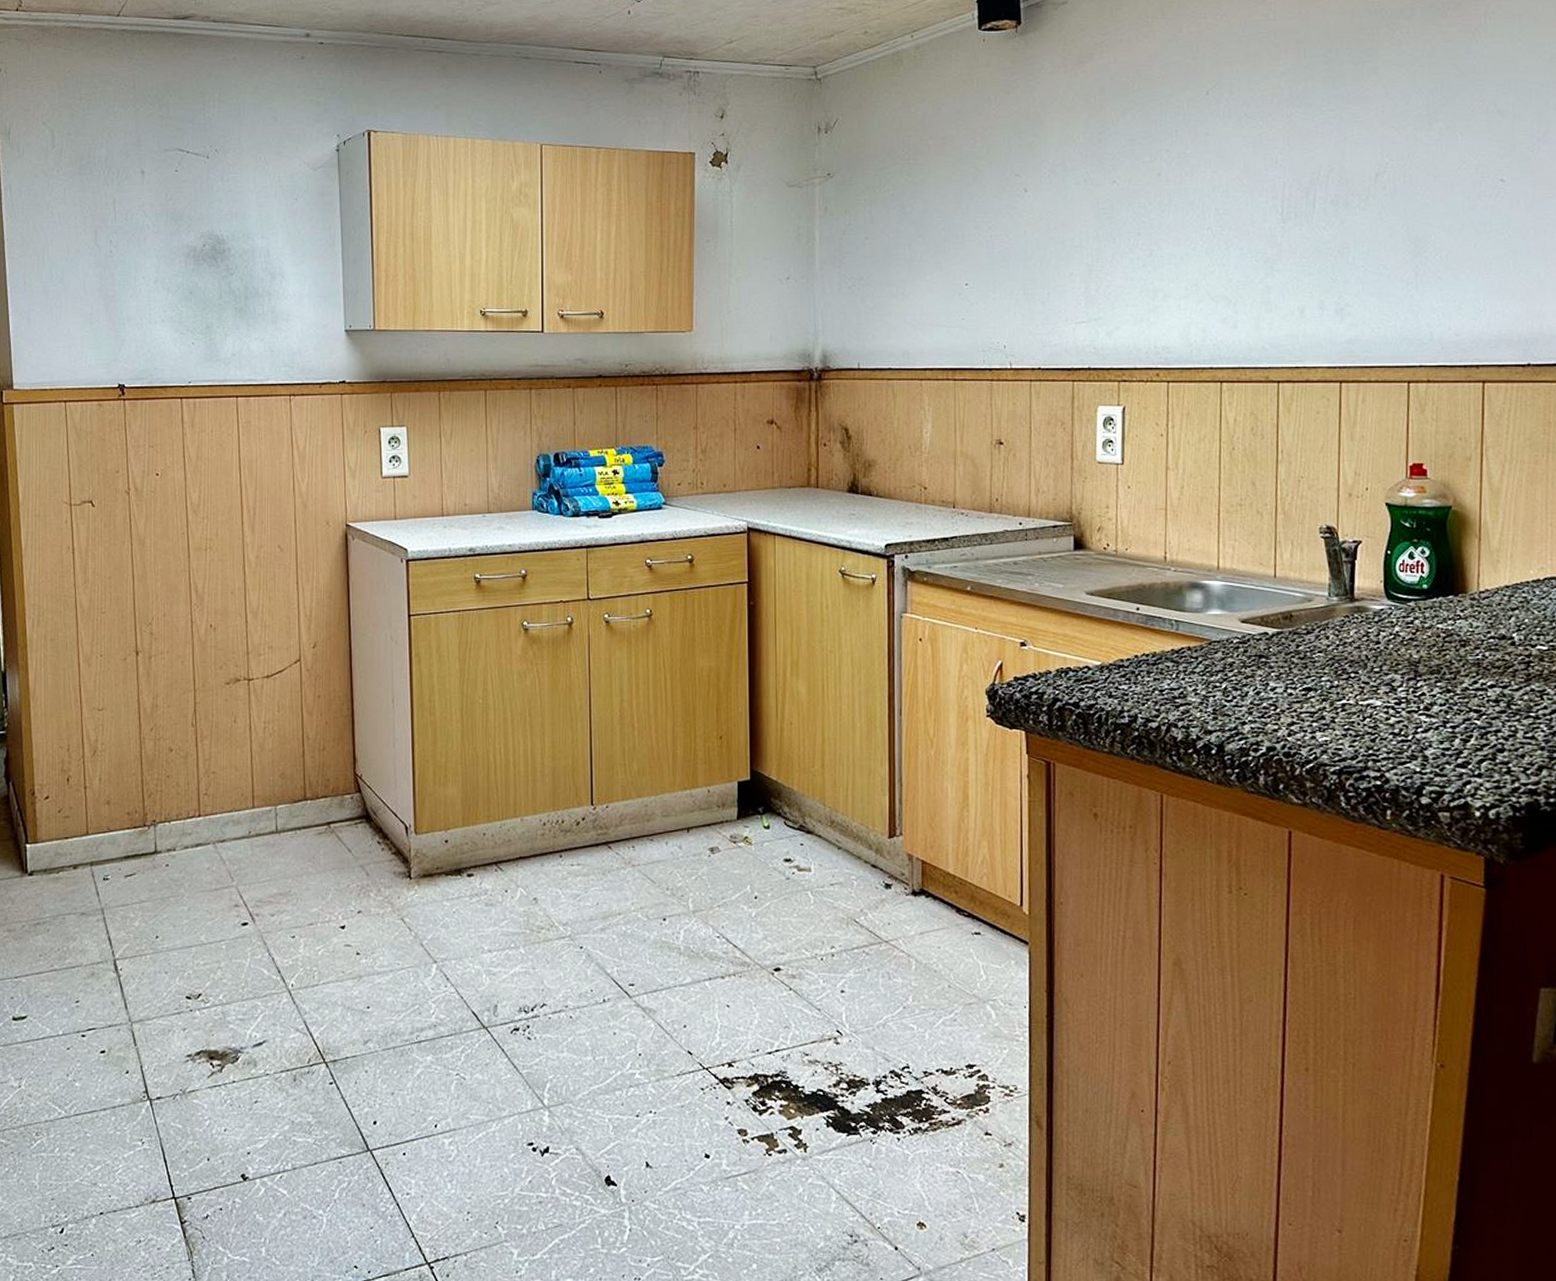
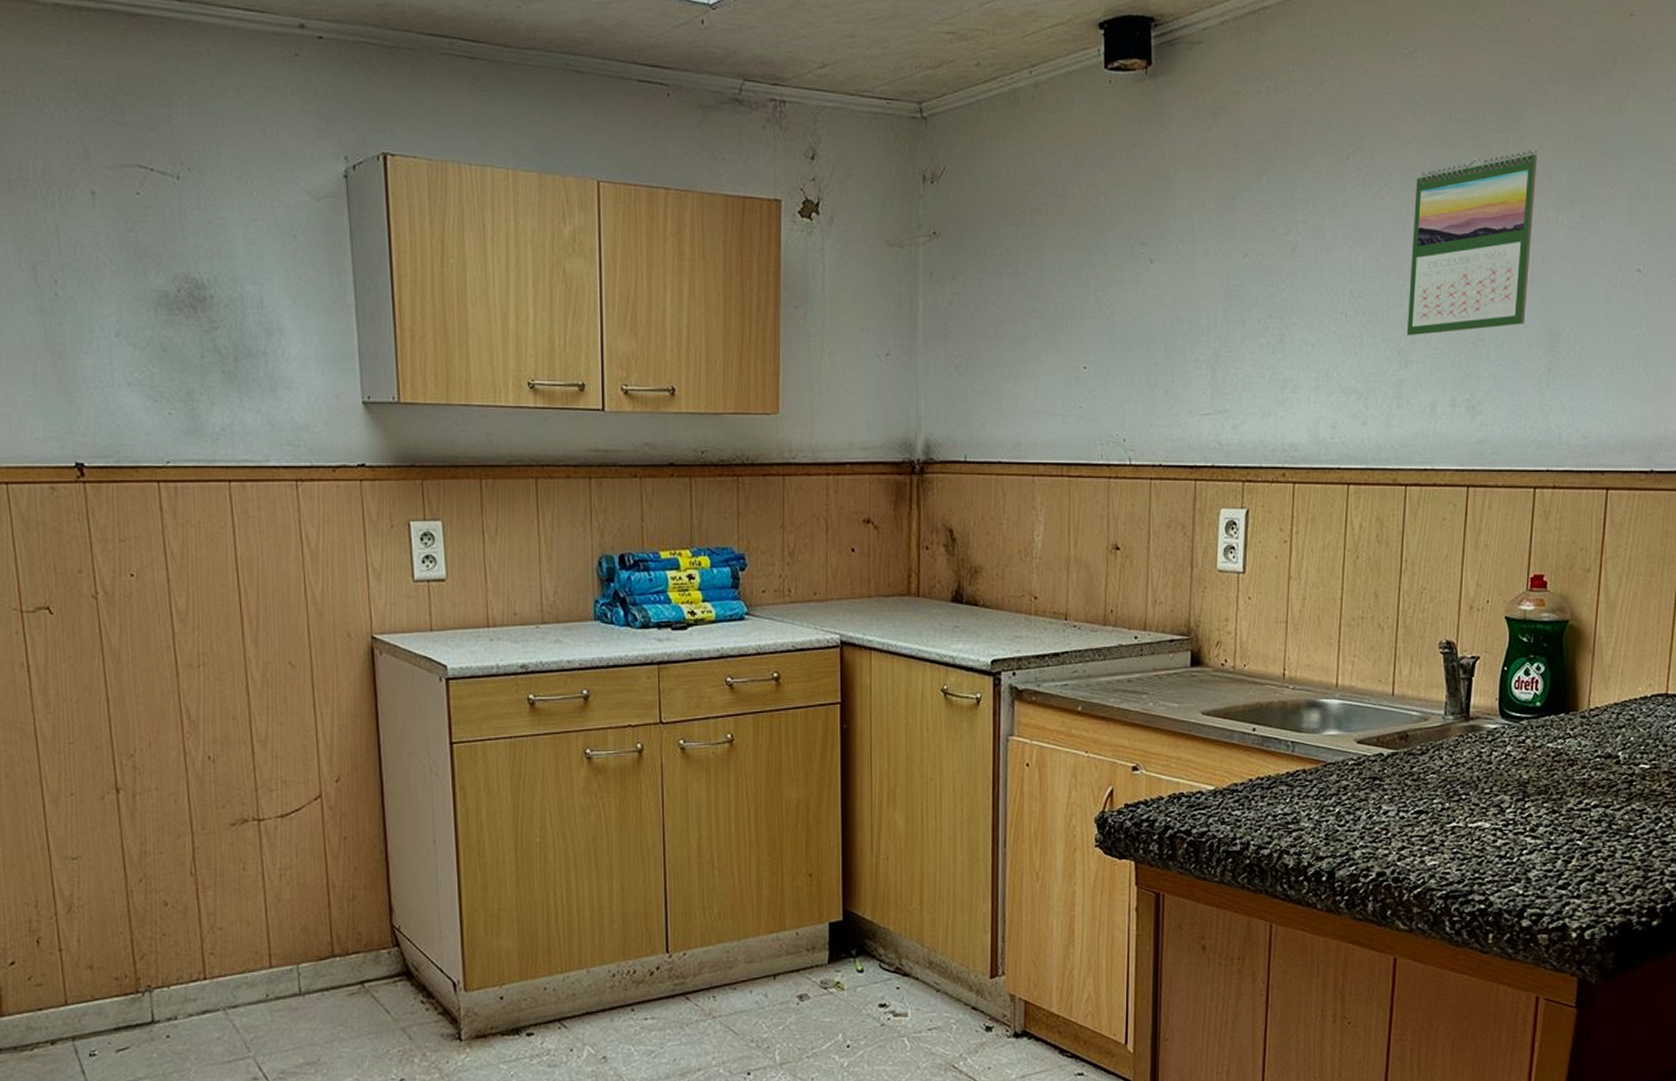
calendar: none [1272,77,1393,247] -> present [1407,149,1538,336]

